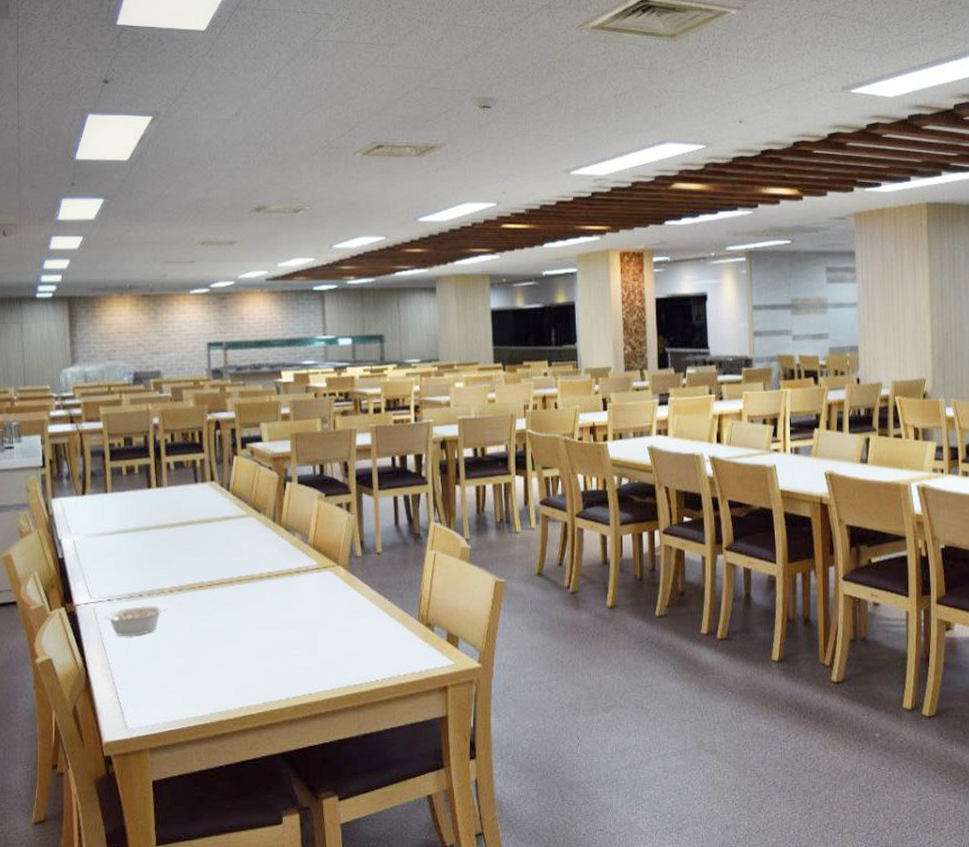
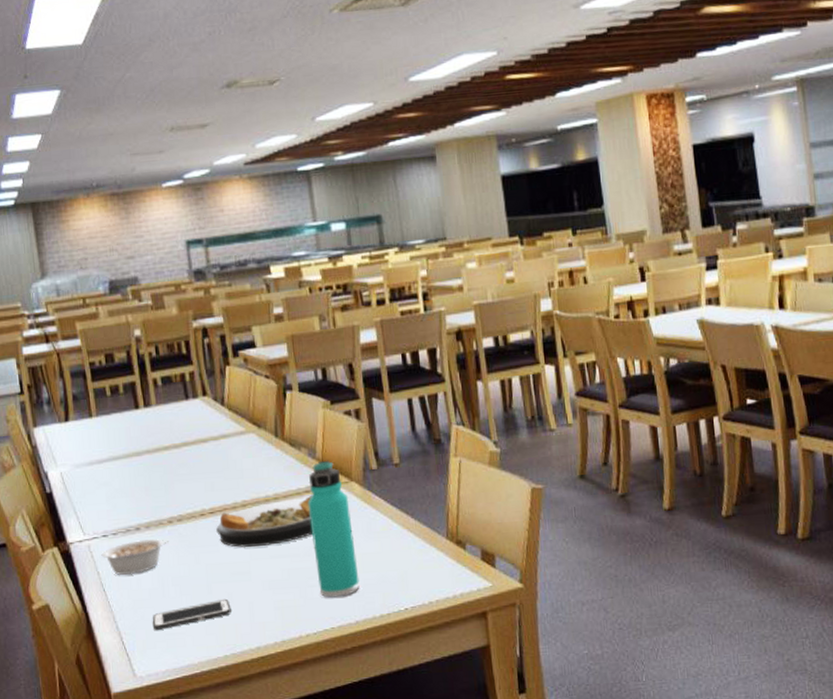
cell phone: none [146,662,220,687] -> present [152,598,231,630]
plate: none [213,575,302,619] -> present [216,495,314,548]
thermos bottle: none [297,545,338,667] -> present [307,460,360,598]

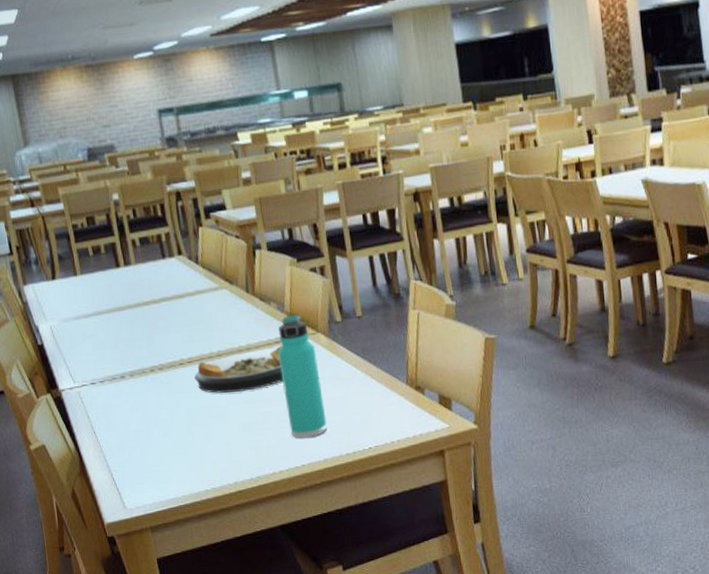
legume: present [101,539,169,576] -> none [90,386,151,420]
cell phone: present [152,598,231,630] -> none [138,439,211,468]

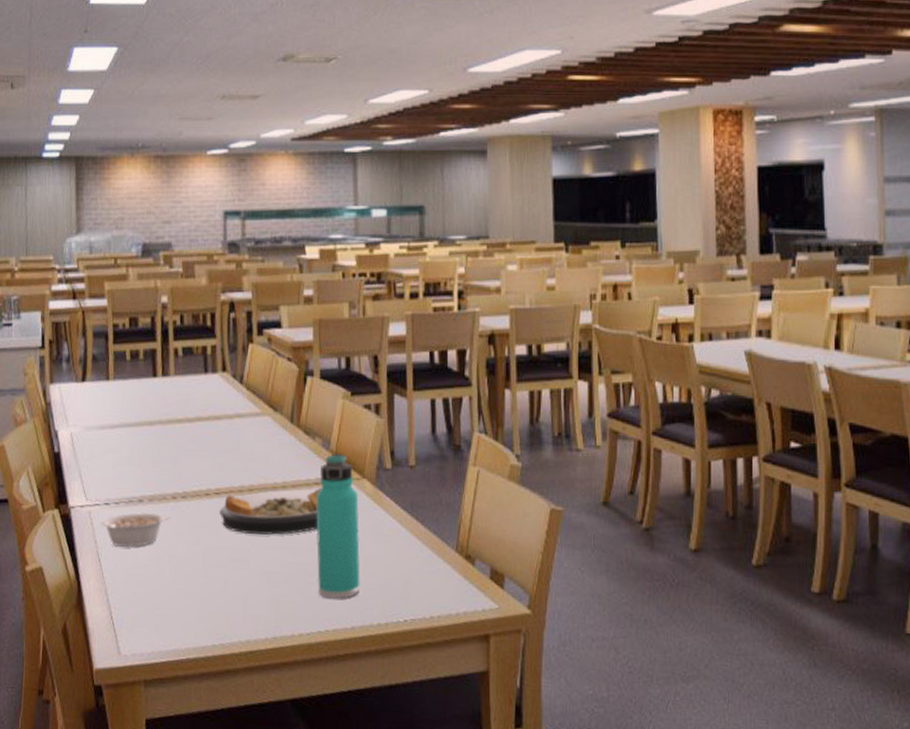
legume: none [90,386,151,420] -> present [101,512,170,548]

